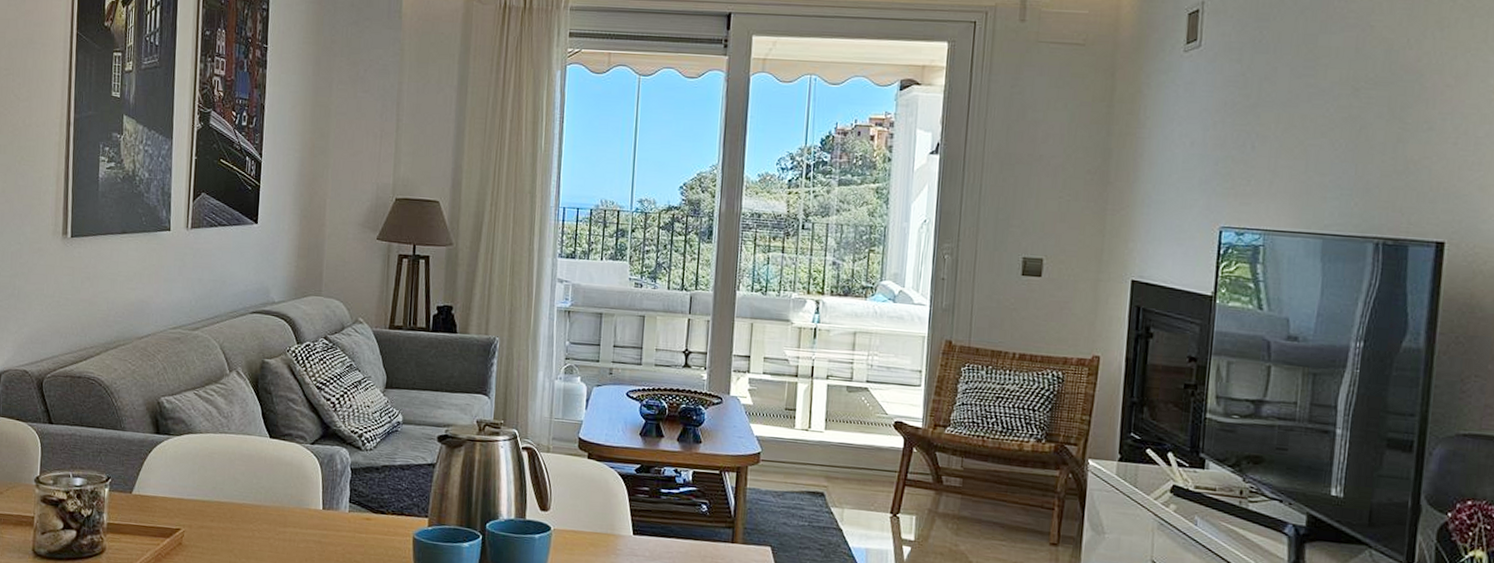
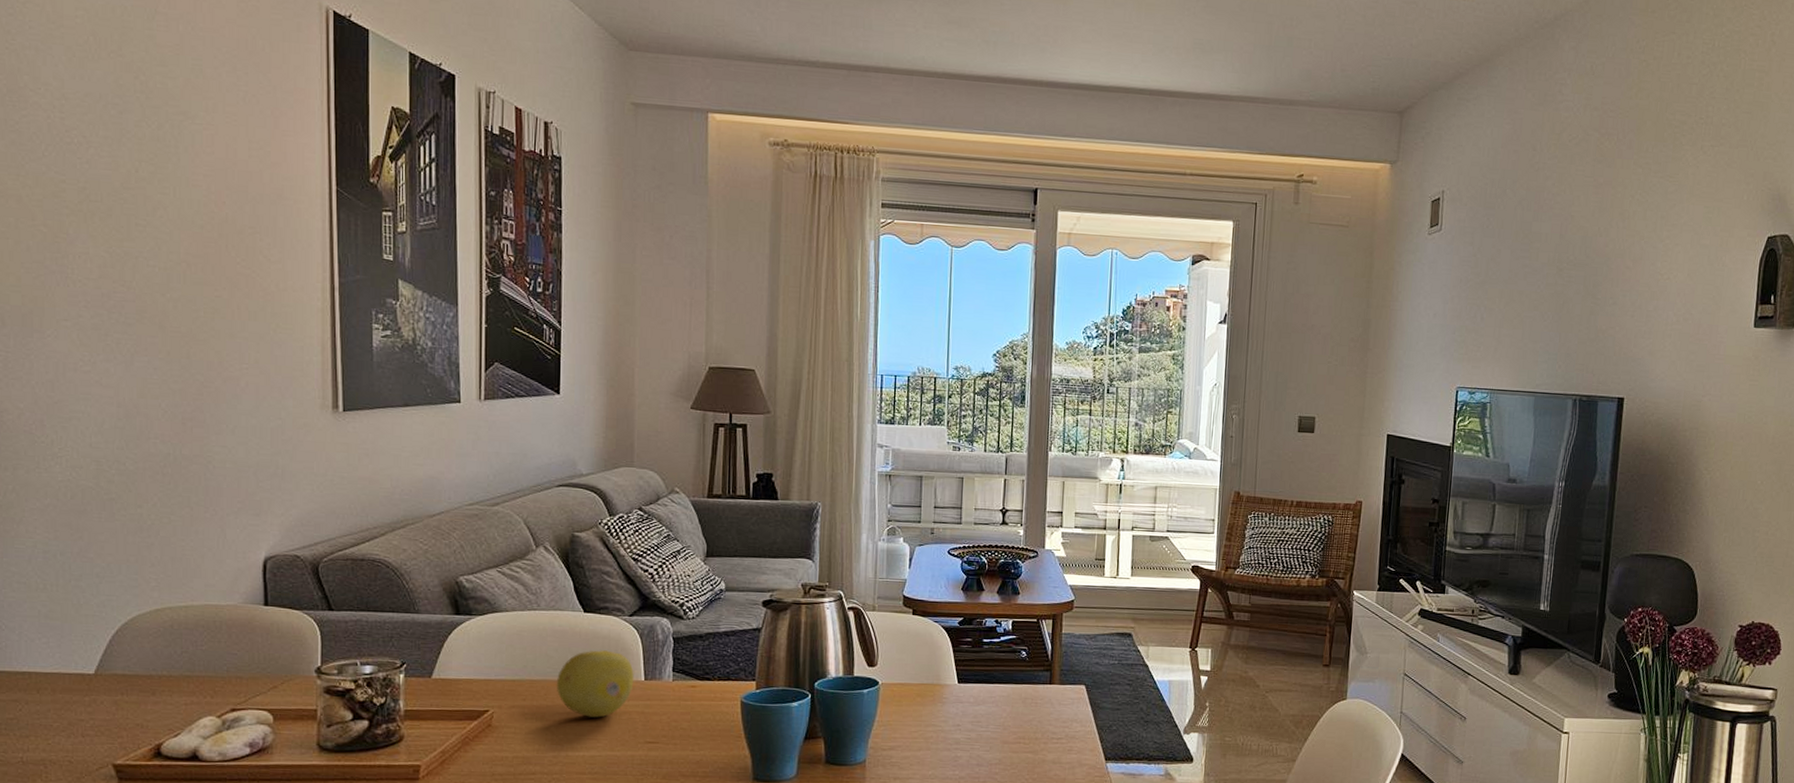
fruit: none [241,476,313,545] -> present [556,650,634,718]

